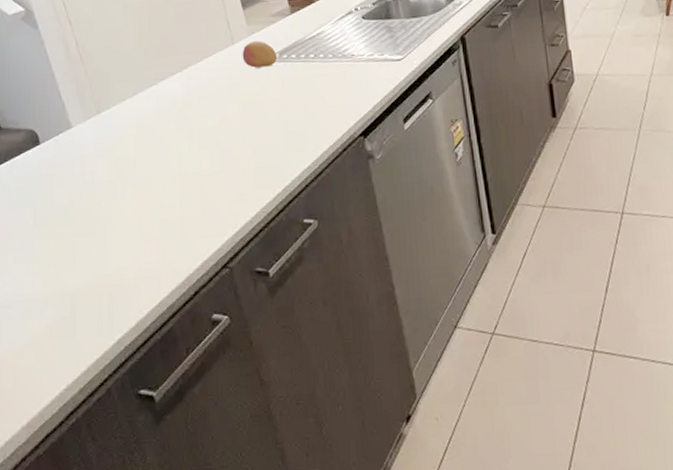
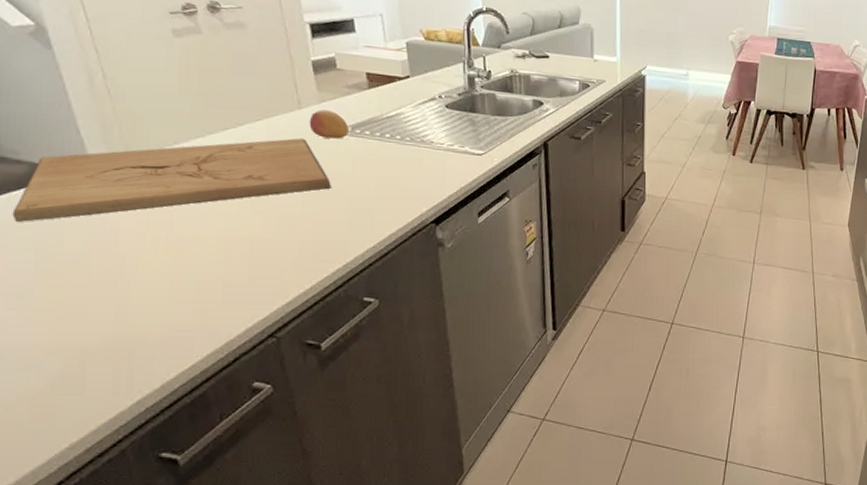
cutting board: none [15,71,266,183] -> present [12,138,331,222]

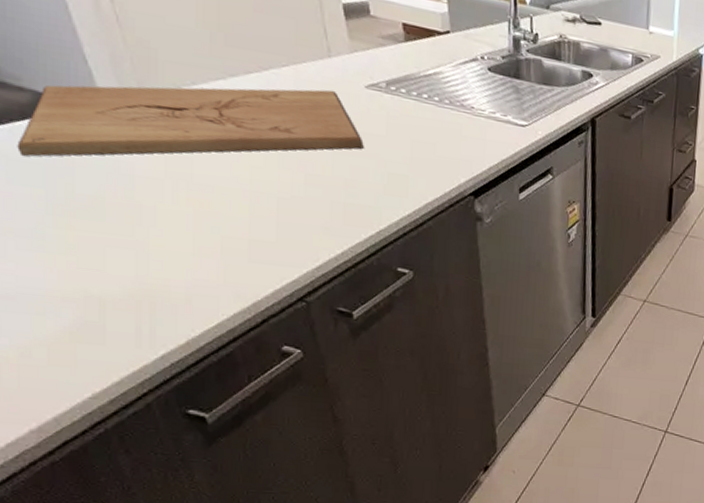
fruit: present [309,110,349,139] -> none [340,60,383,95]

